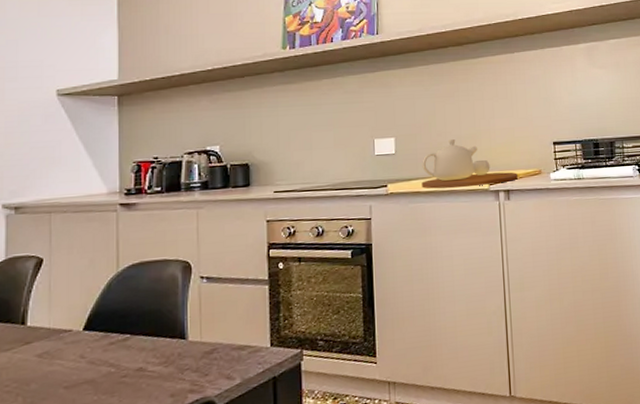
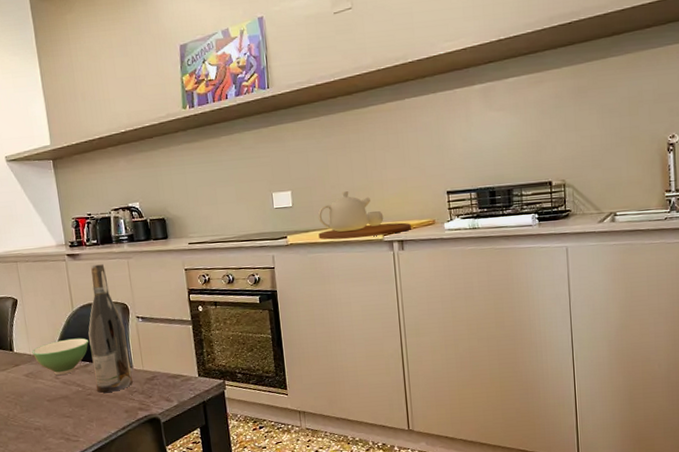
bowl: none [52,304,134,354] -> present [32,338,90,376]
wine bottle: none [134,215,185,373] -> present [88,264,133,393]

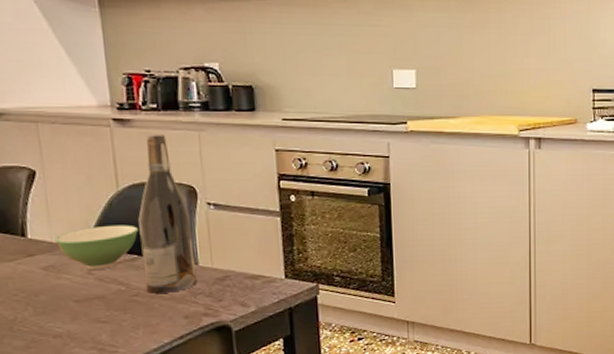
tea set: present [318,191,411,240] -> none [445,77,551,131]

